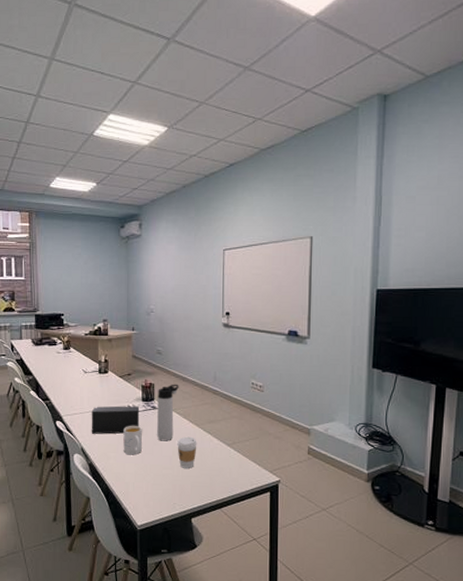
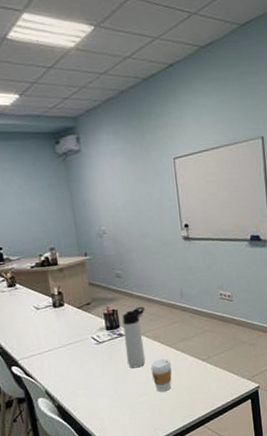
speaker: present [91,406,140,434] -> none [51,336,107,374]
mug: present [123,425,142,455] -> none [90,356,114,389]

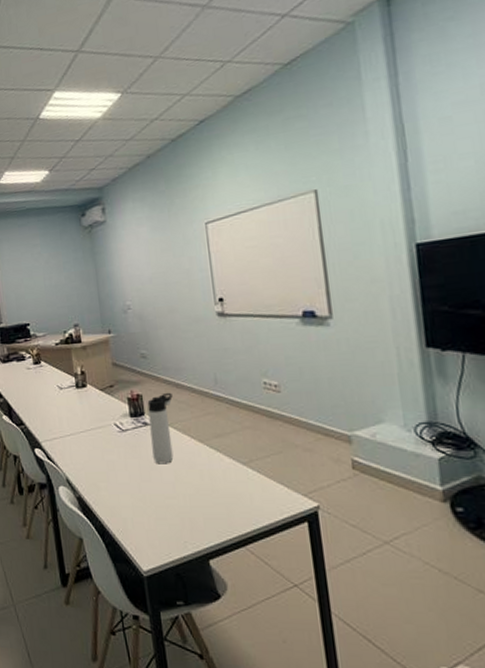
coffee cup: present [150,358,172,392] -> none [179,456,205,497]

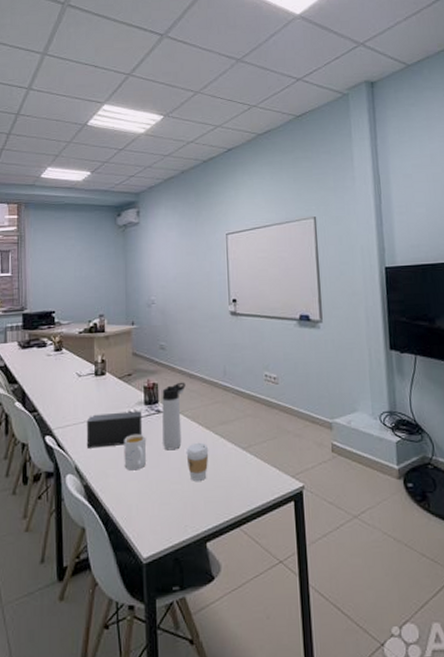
speaker: none [72,423,131,461] -> present [86,411,143,448]
mug: none [112,447,137,484] -> present [124,433,146,471]
coffee cup: none [179,456,205,497] -> present [186,442,209,481]

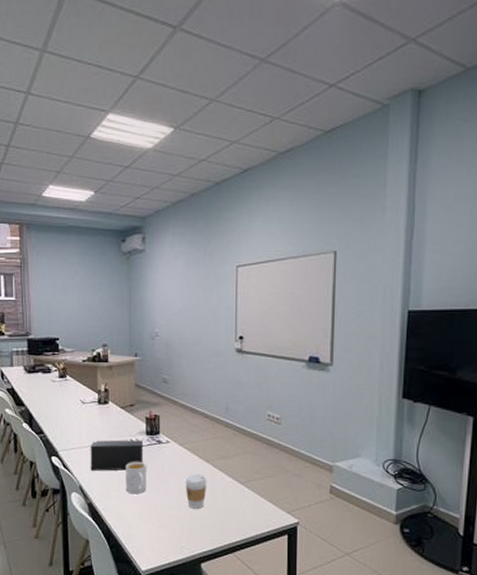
thermos bottle: present [162,382,186,451] -> none [163,415,187,479]

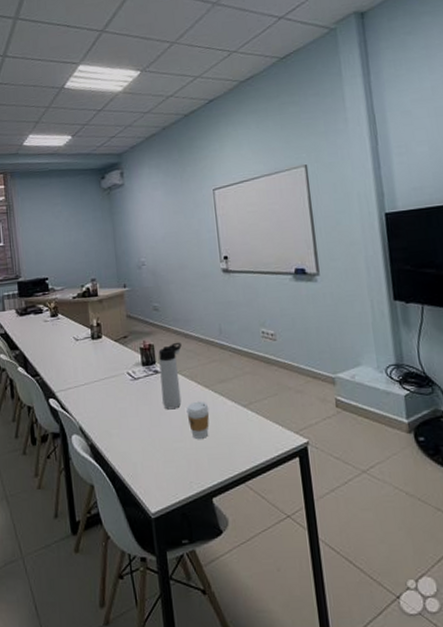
speaker: present [90,440,144,471] -> none [87,372,142,409]
mug: present [125,461,146,494] -> none [124,394,148,430]
thermos bottle: none [163,415,187,479] -> present [158,342,182,410]

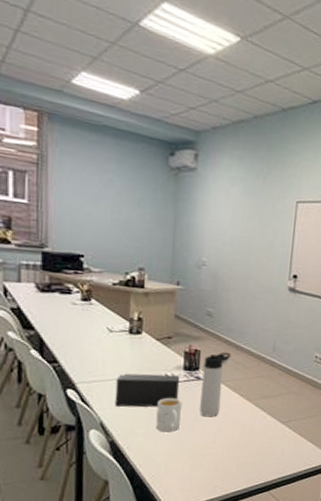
speaker: none [87,372,142,409] -> present [114,373,180,407]
mug: none [124,394,148,430] -> present [156,397,182,432]
coffee cup: present [186,401,210,439] -> none [223,412,248,448]

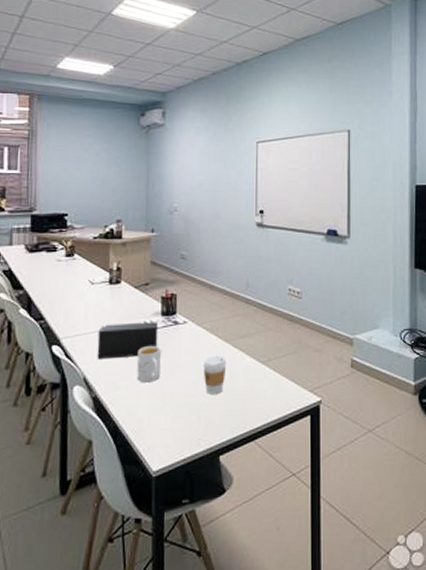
thermos bottle: present [200,352,231,417] -> none [179,293,206,363]
coffee cup: none [223,412,248,448] -> present [203,355,227,394]

